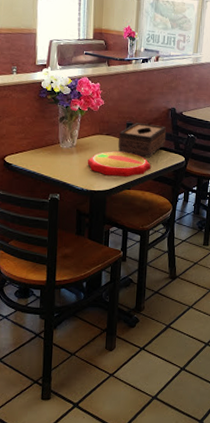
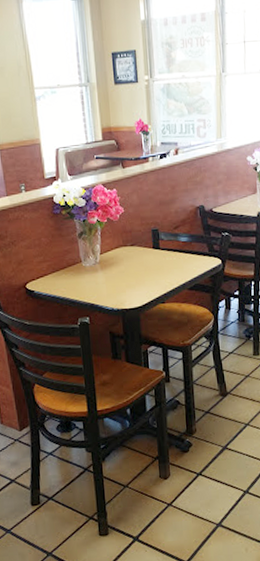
plate: present [87,151,151,177] -> none [114,262,184,291]
tissue box: present [117,123,167,158] -> none [144,227,198,266]

